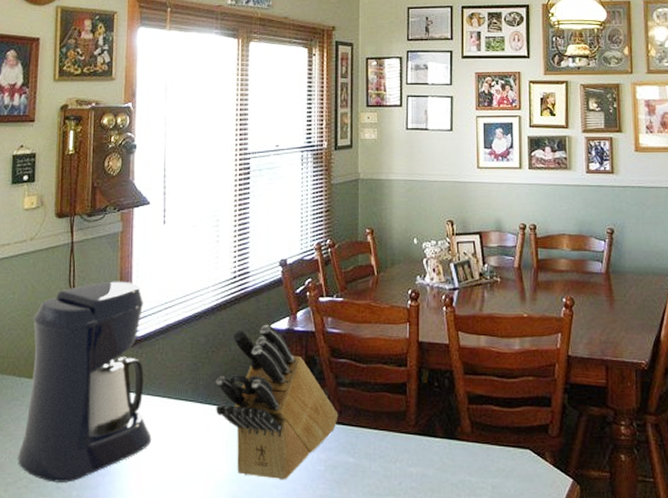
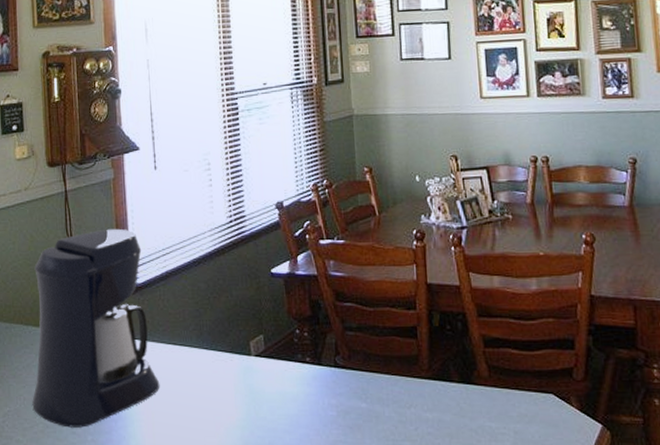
knife block: present [215,324,339,480] -> none [219,268,348,426]

